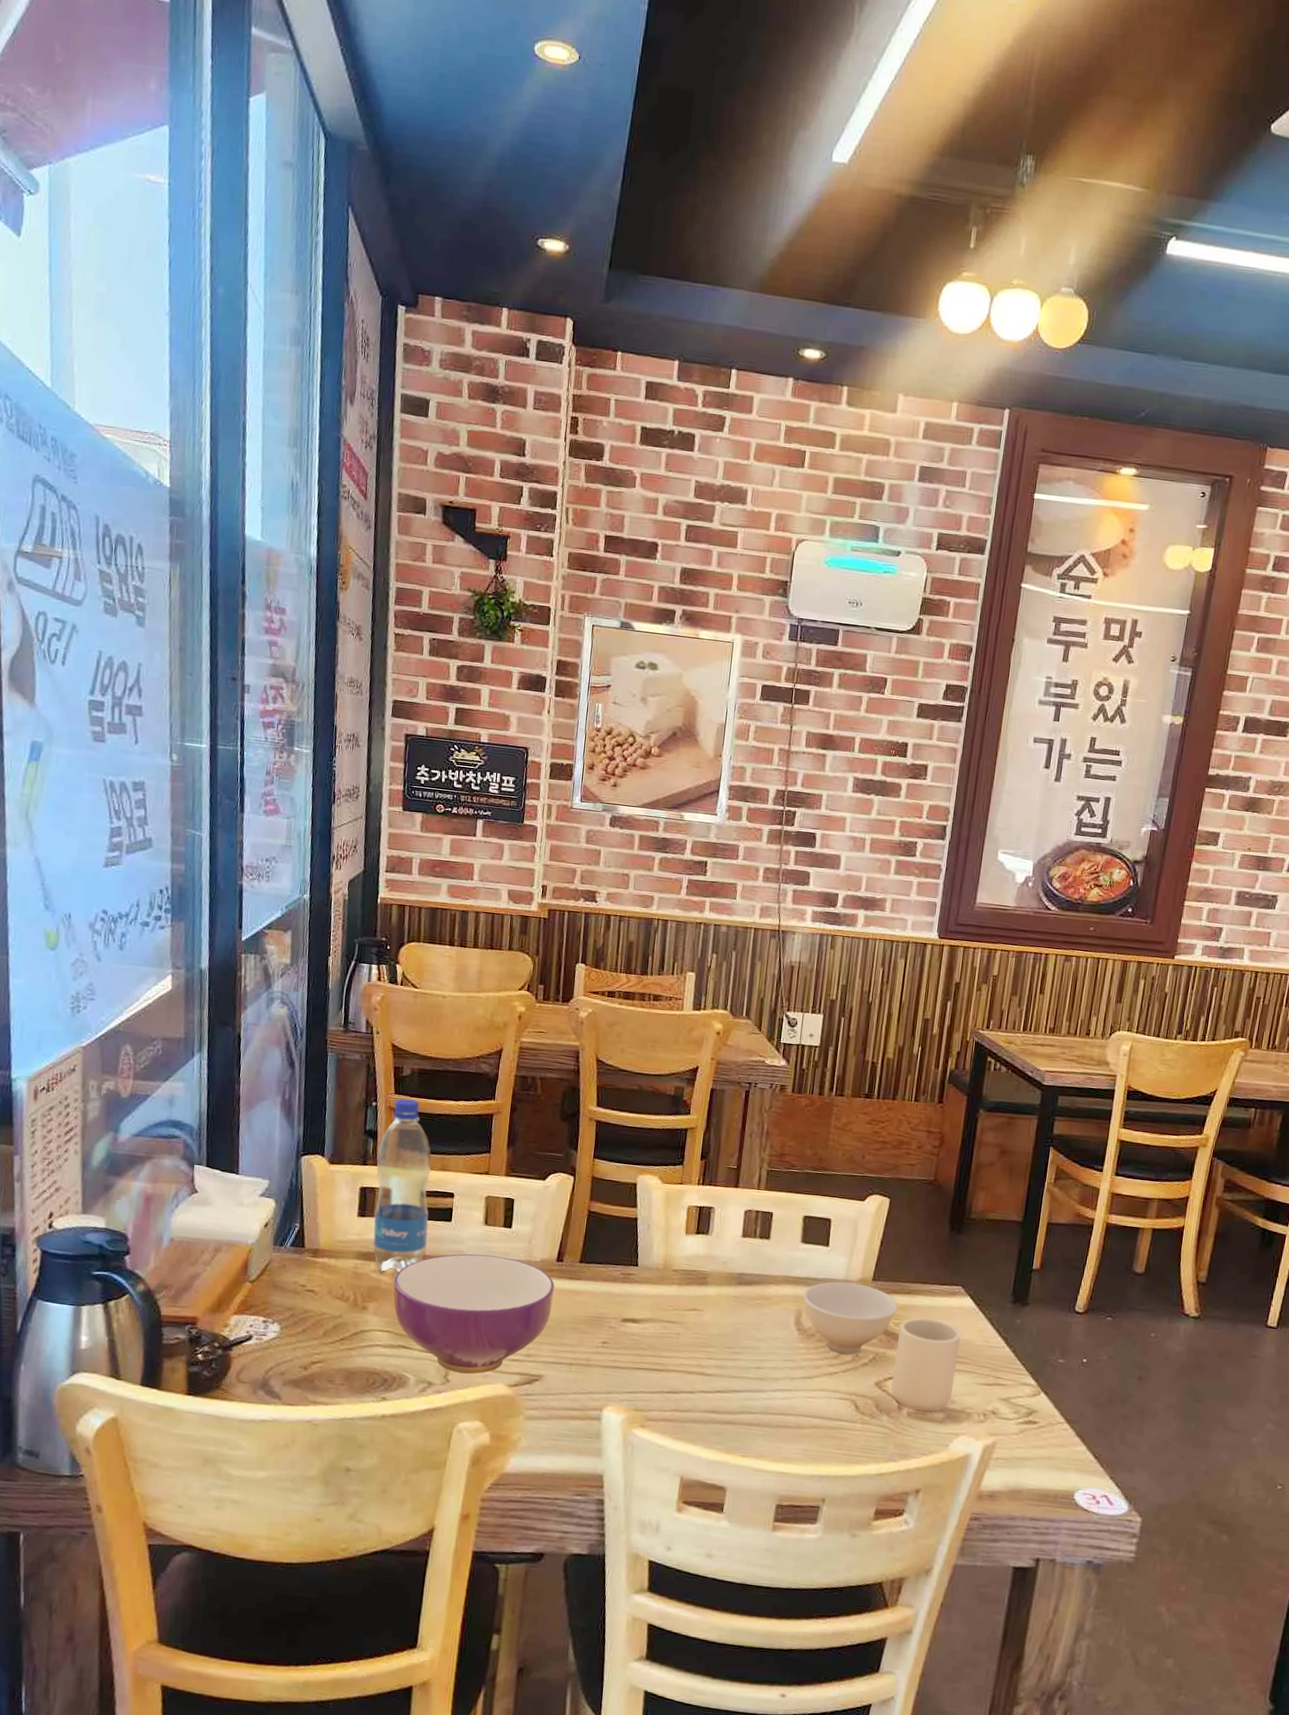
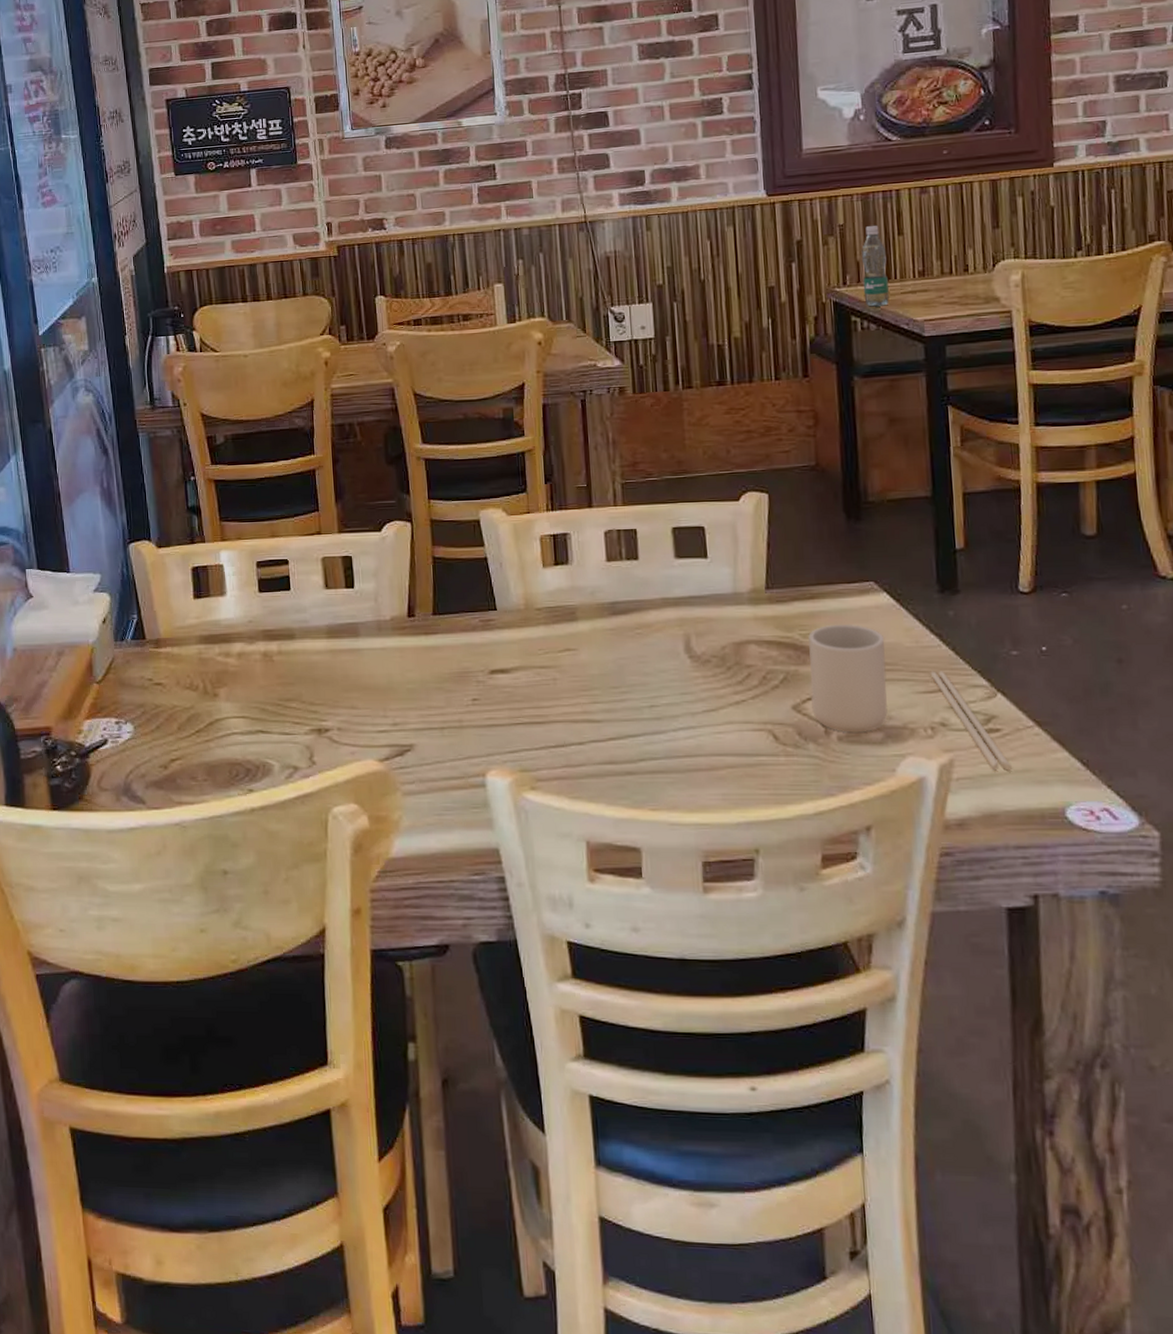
bottle: present [373,1098,432,1273] -> none [203,467,270,654]
bowl: present [393,1253,555,1374] -> none [240,620,412,753]
bowl: present [802,1281,899,1355] -> none [688,595,803,678]
chopsticks: none [991,1367,1040,1457] -> present [930,671,1012,771]
bottle: none [1001,981,1028,1053] -> present [860,226,890,307]

